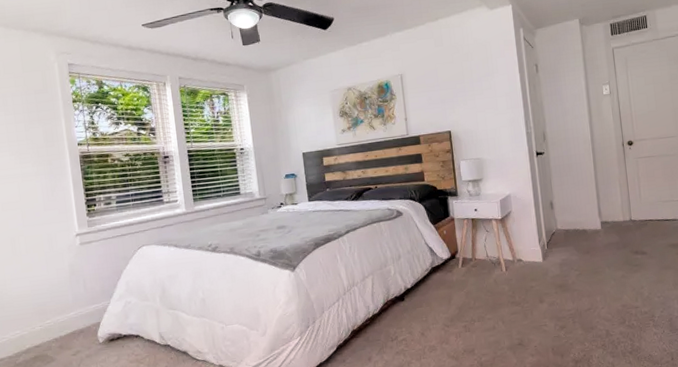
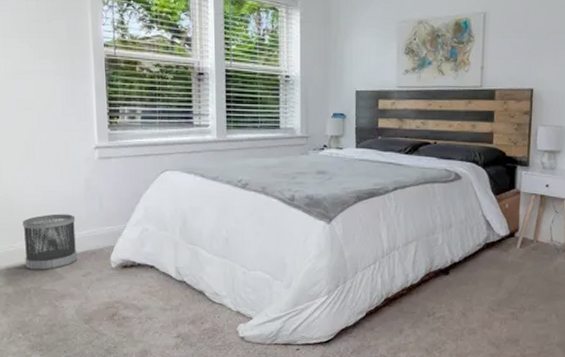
wastebasket: none [12,299,67,358] -> present [22,214,78,271]

